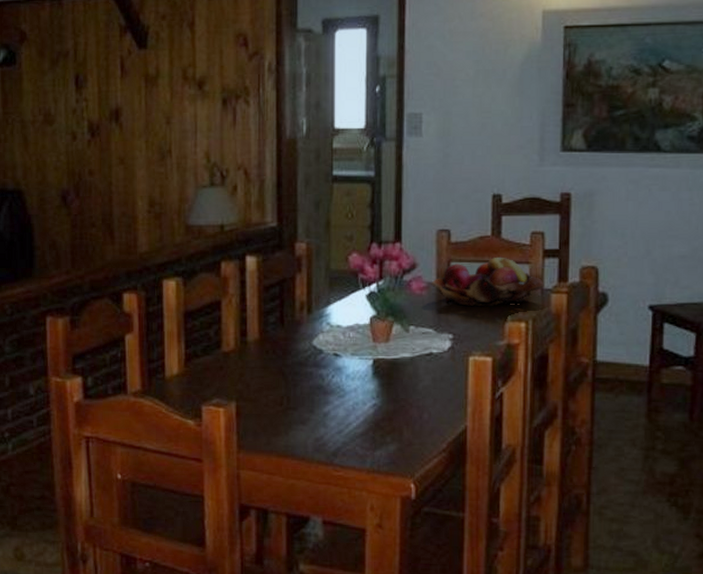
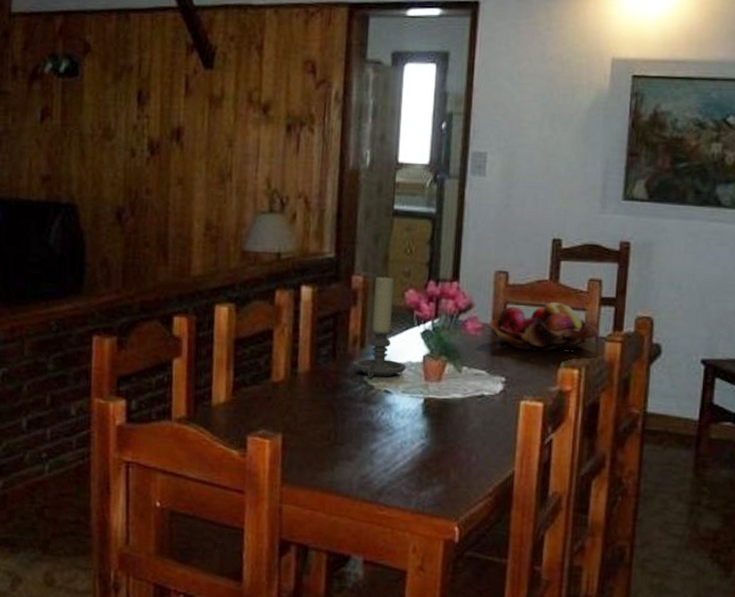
candle holder: none [301,242,354,343] -> present [352,276,406,379]

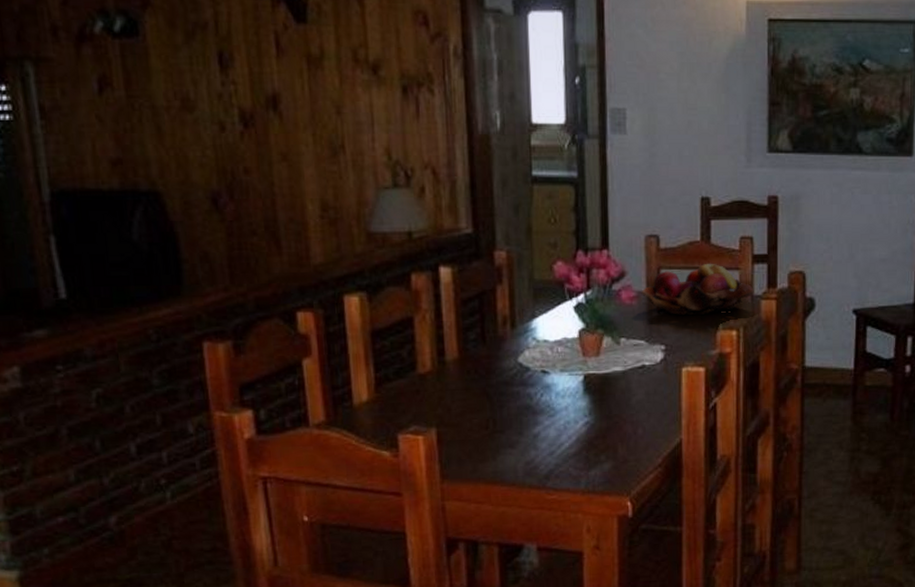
candle holder: present [352,276,406,379] -> none [504,249,562,360]

